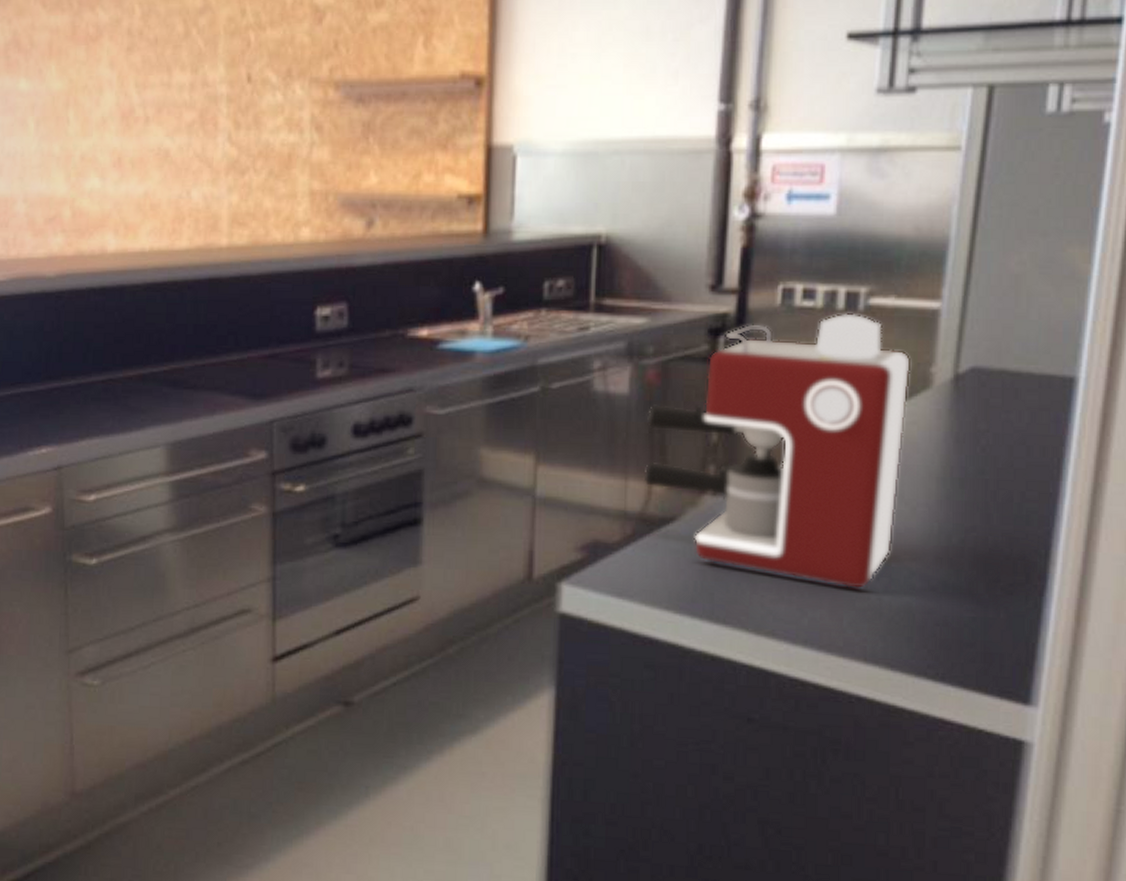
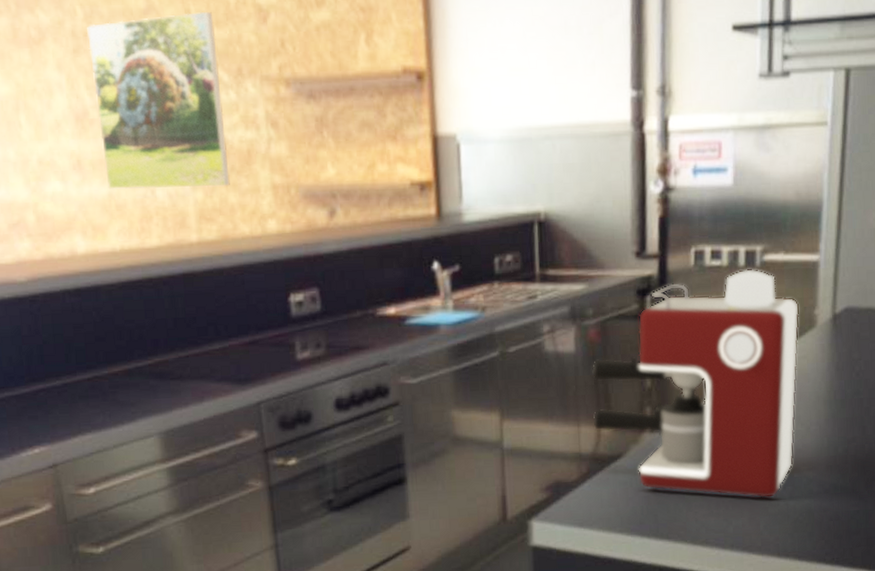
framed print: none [142,11,269,190] -> present [87,11,230,189]

